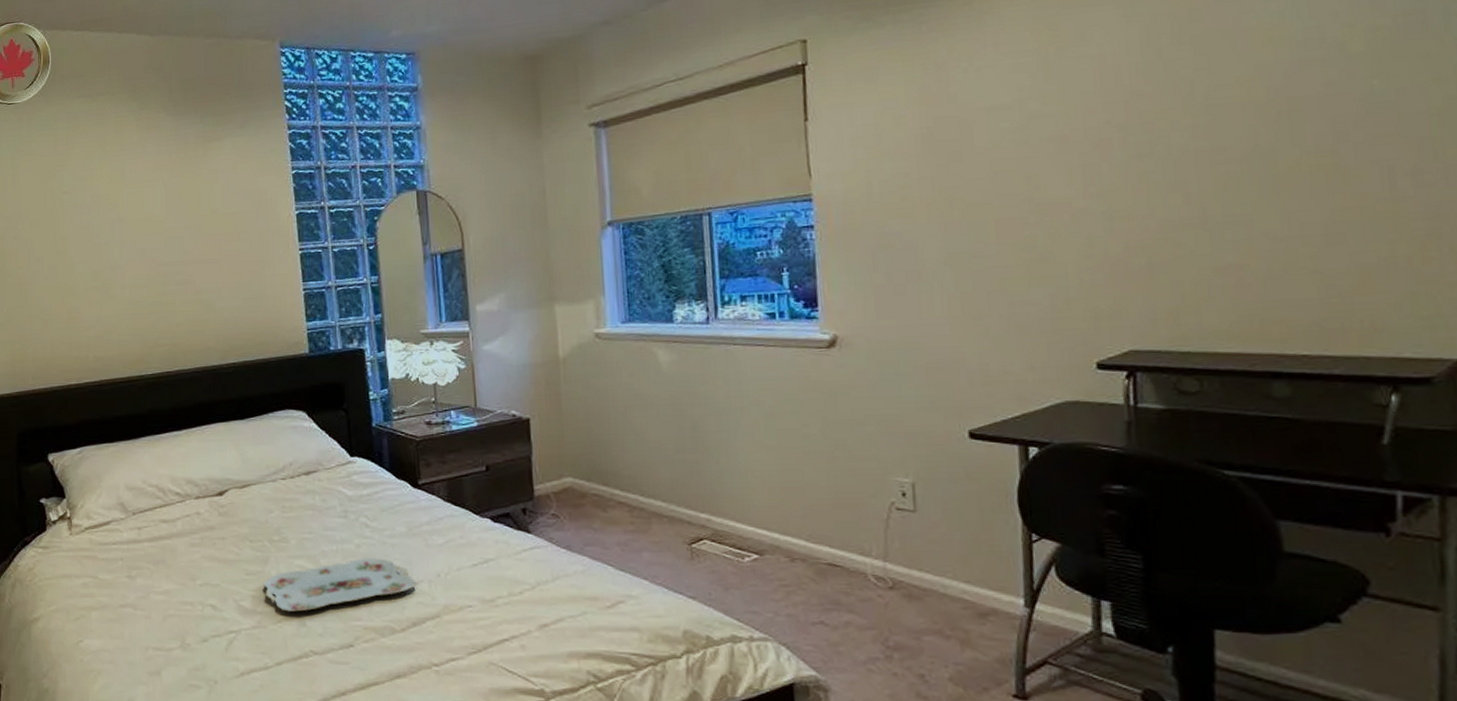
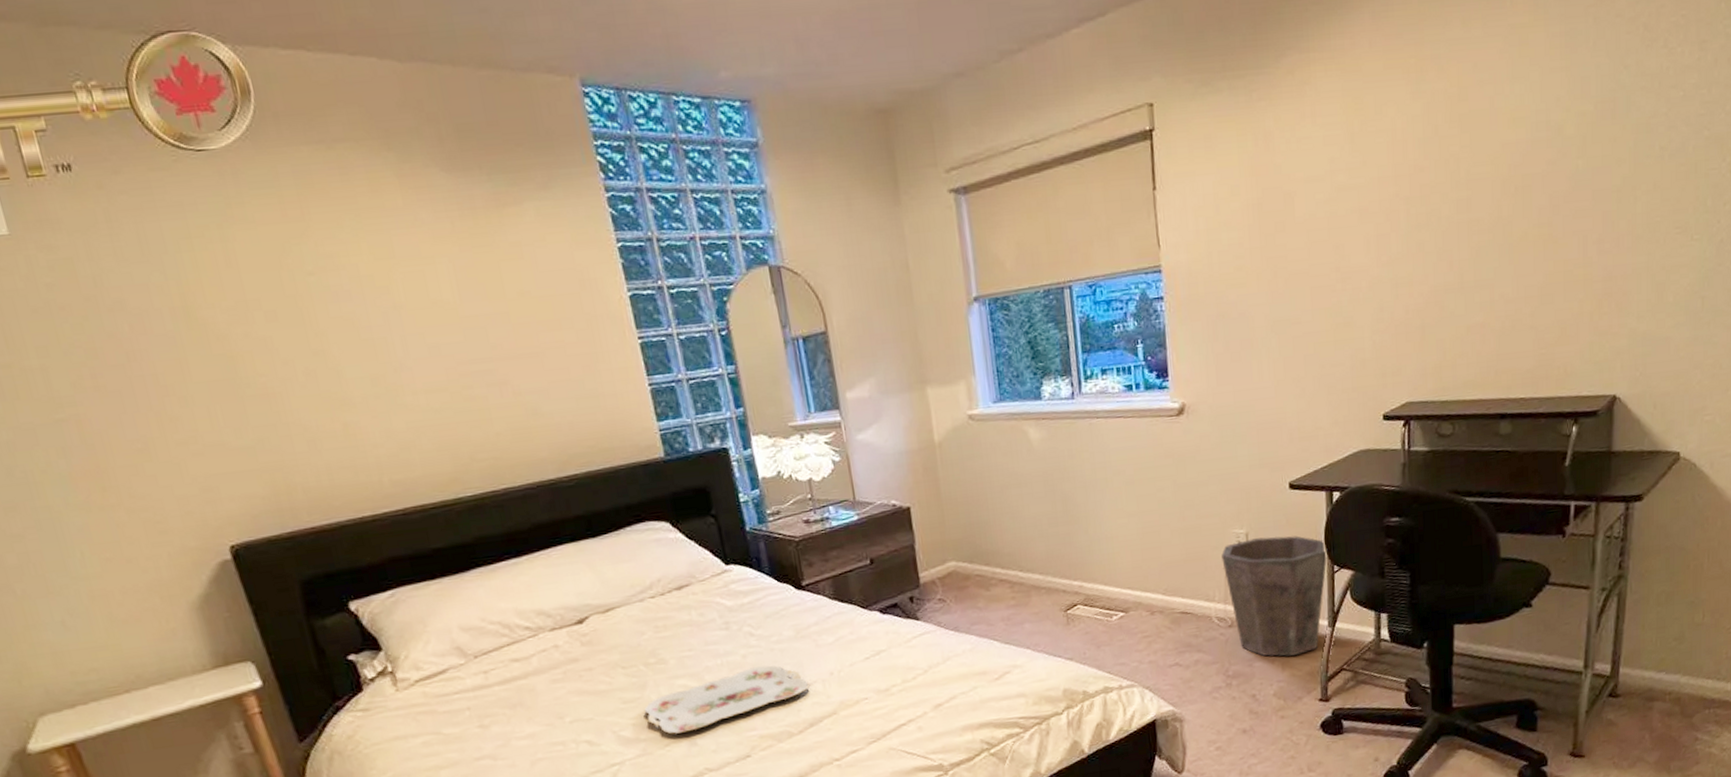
waste bin: none [880,490,1023,635] -> present [1222,535,1328,656]

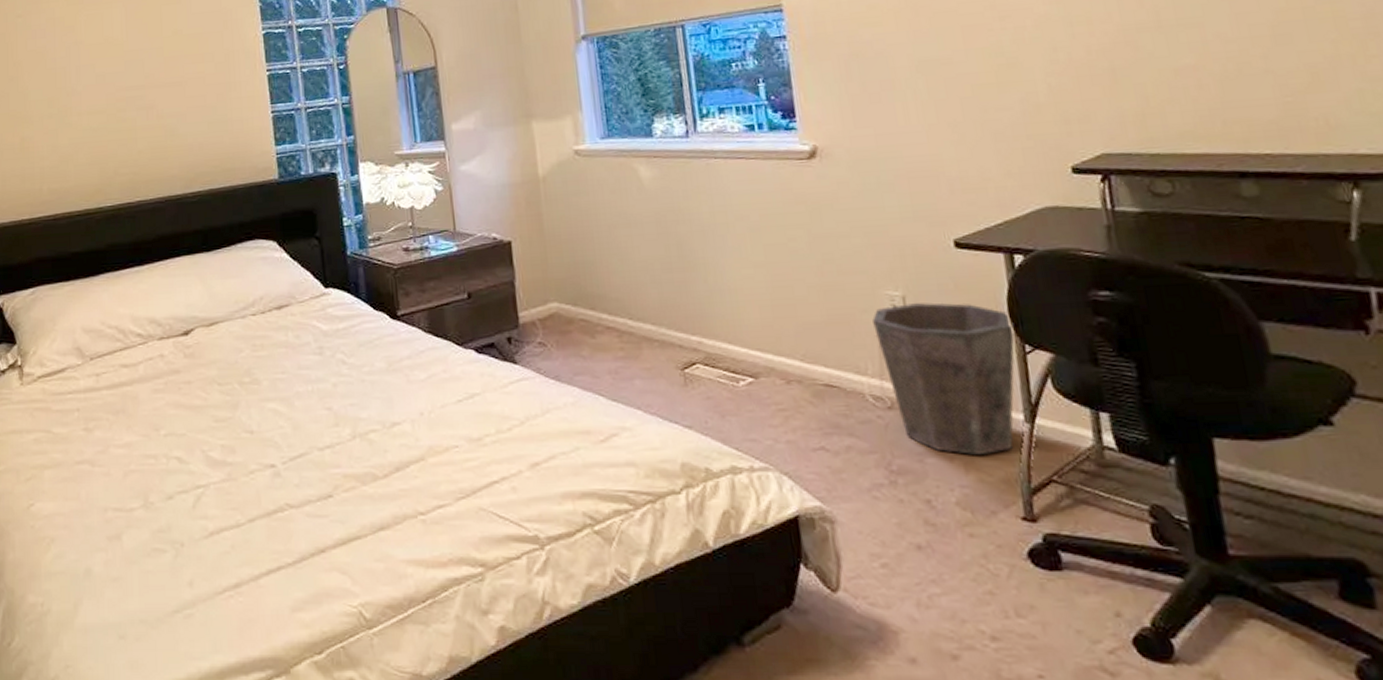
serving tray: present [644,665,809,735] -> none [233,397,398,461]

